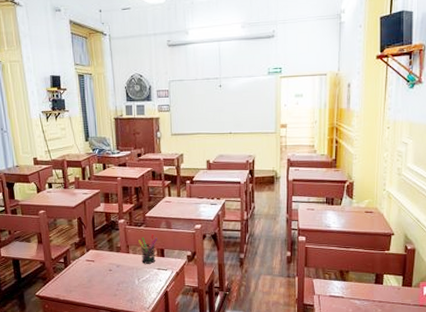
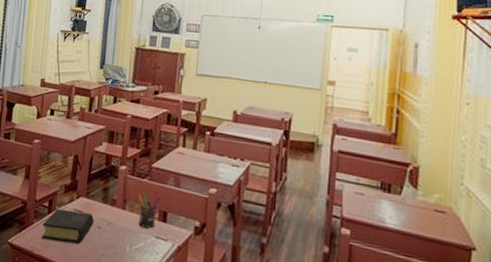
book: none [62,261,106,288] -> present [41,208,95,245]

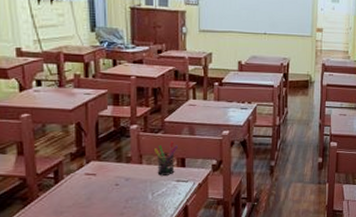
book: present [41,208,95,245] -> none [51,174,111,209]

